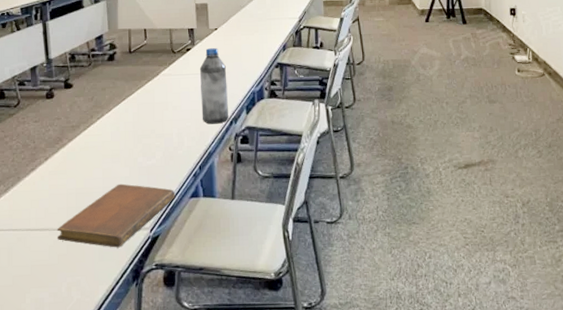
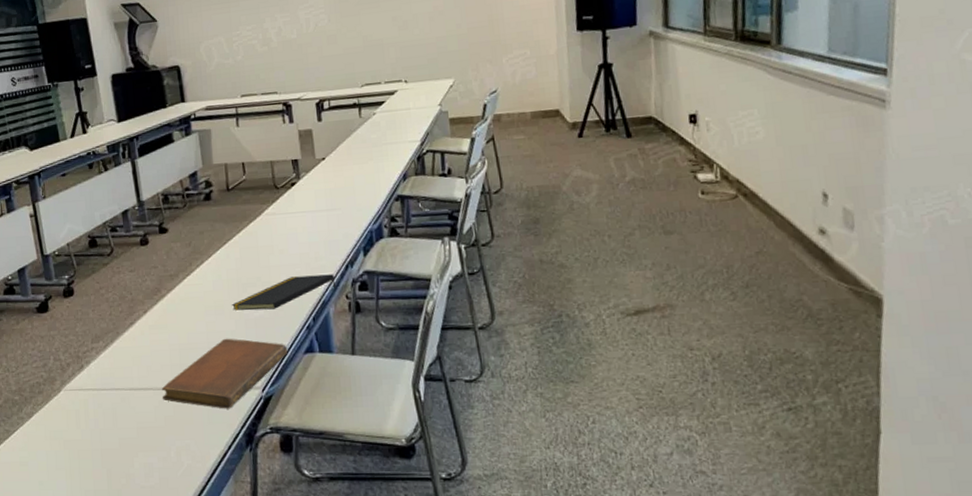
notepad: none [127,128,221,159] -> present [231,274,336,311]
water bottle: present [199,47,228,124] -> none [307,180,343,269]

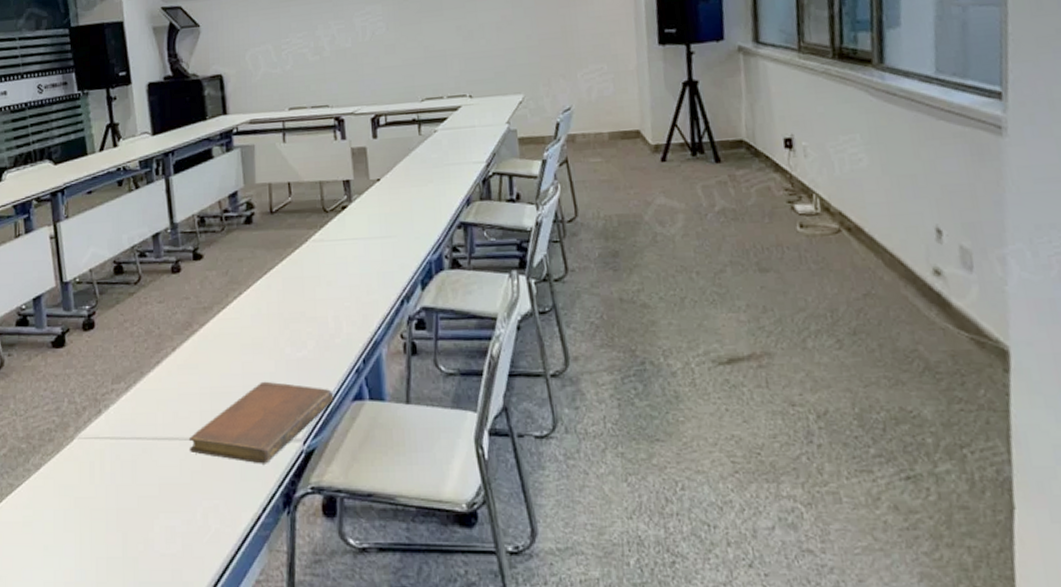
notepad: present [231,274,336,311] -> none [271,310,390,350]

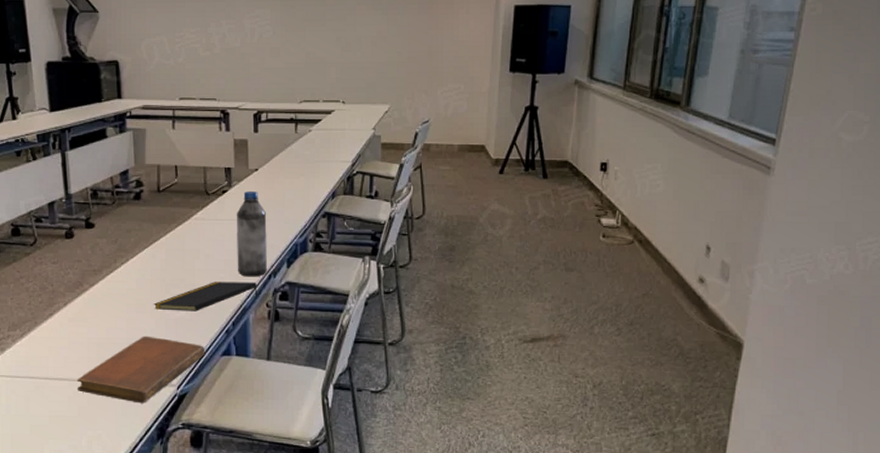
notepad: none [271,310,390,350] -> present [153,282,258,311]
water bottle: none [358,203,398,304] -> present [236,190,267,277]

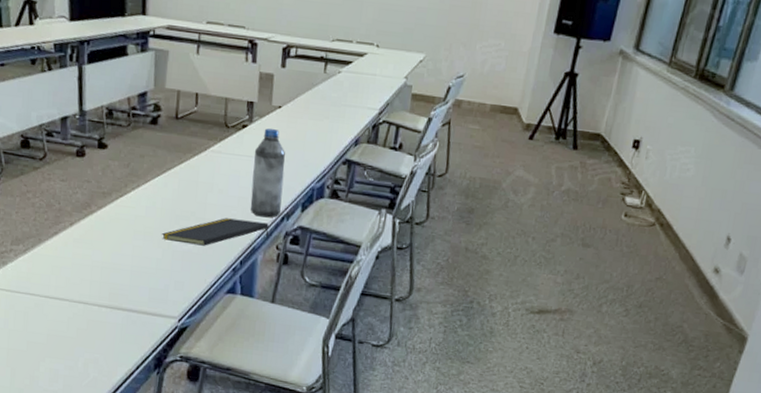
notebook: present [77,336,206,404] -> none [77,264,211,332]

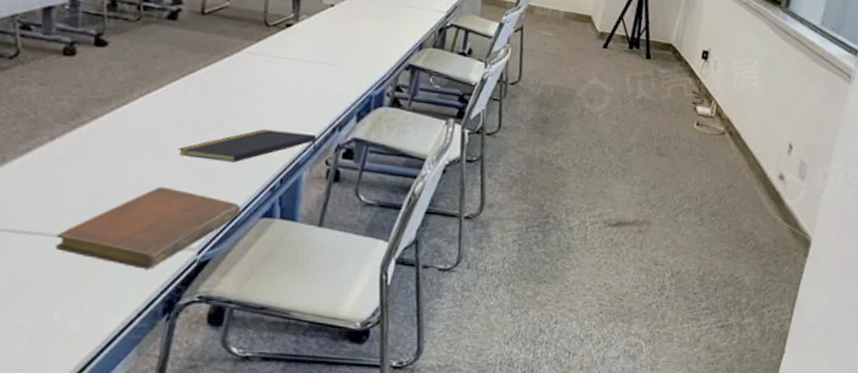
notebook: none [77,264,211,332] -> present [56,186,242,270]
water bottle: present [250,128,286,218] -> none [294,28,339,129]

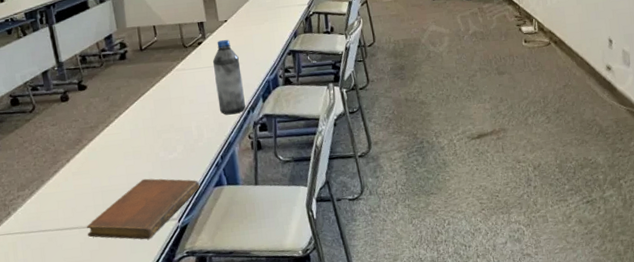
notepad: present [177,129,317,163] -> none [148,118,240,155]
water bottle: none [294,28,339,129] -> present [212,39,246,115]

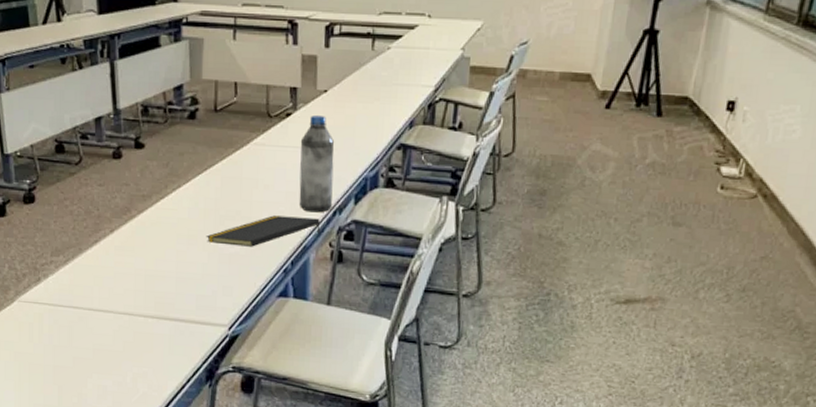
notebook: present [86,178,200,240] -> none [122,270,261,343]
notepad: none [148,118,240,155] -> present [206,215,321,247]

